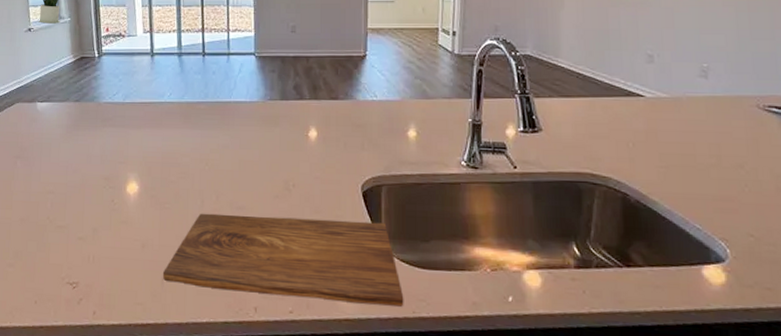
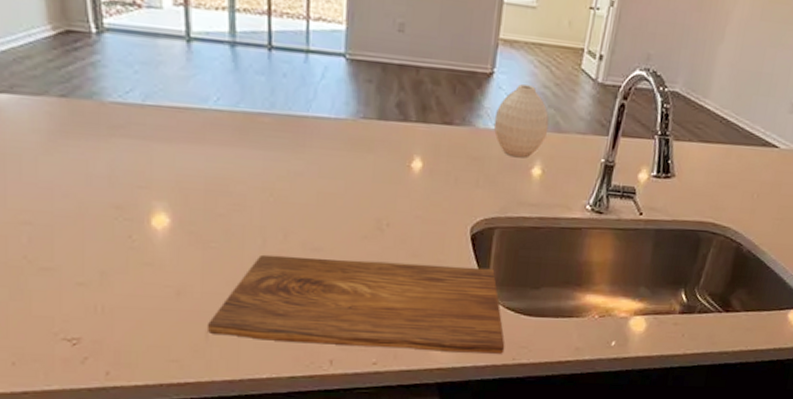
vase: none [371,62,417,123] -> present [493,84,550,158]

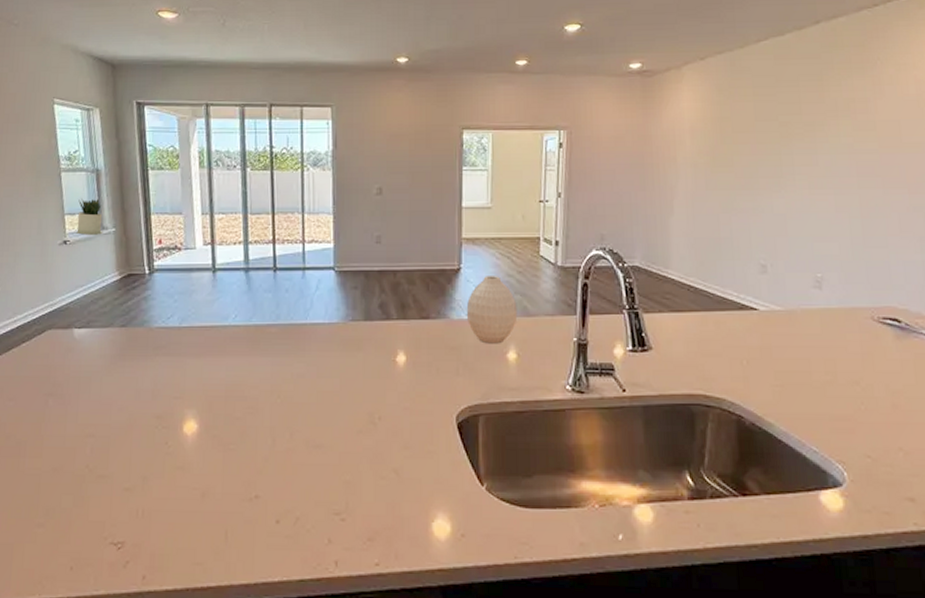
cutting board: present [206,254,505,354] -> none [226,453,505,552]

